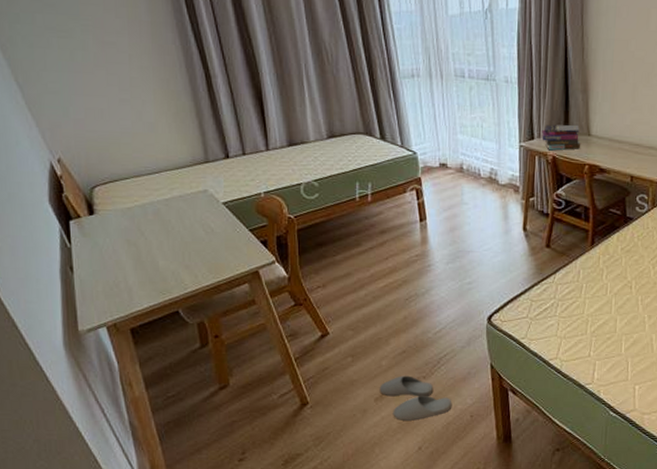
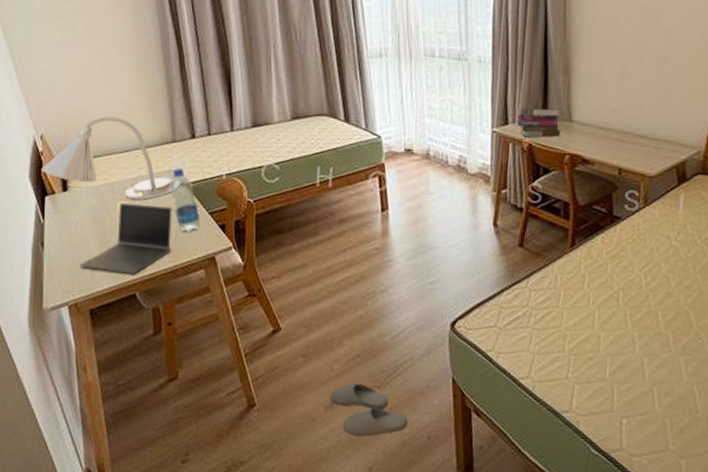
table lamp: none [62,137,210,221] -> present [41,116,174,201]
laptop computer: none [115,224,212,292] -> present [80,203,173,275]
bottle: none [206,187,241,249] -> present [170,167,201,232]

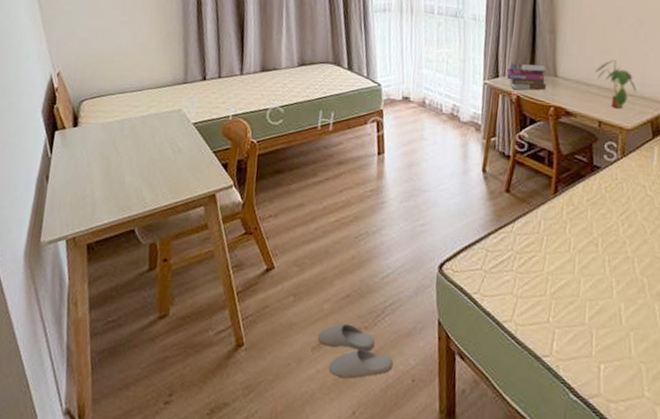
table lamp: present [41,116,174,201] -> none [54,56,182,138]
laptop computer: present [80,203,173,275] -> none [82,140,178,210]
bottle: present [170,167,201,232] -> none [177,107,205,170]
plant: none [613,100,660,154] -> present [594,59,637,109]

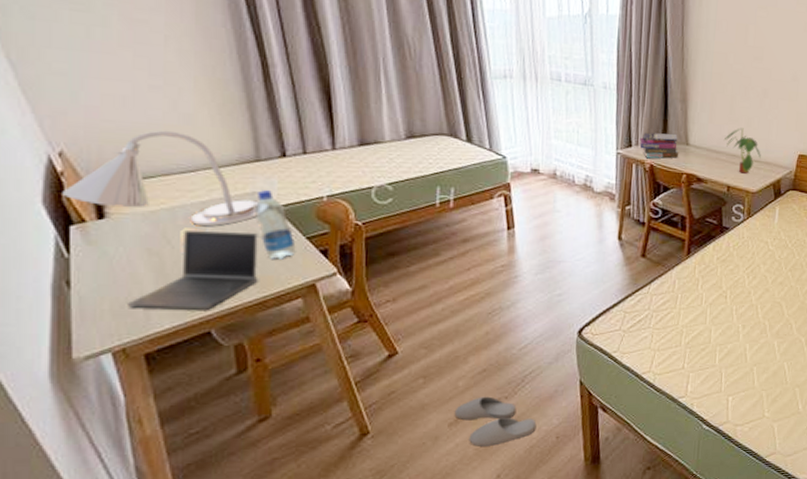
table lamp: none [54,56,182,138] -> present [62,130,259,227]
laptop computer: none [82,140,178,210] -> present [128,231,258,310]
bottle: none [177,107,205,170] -> present [254,189,296,259]

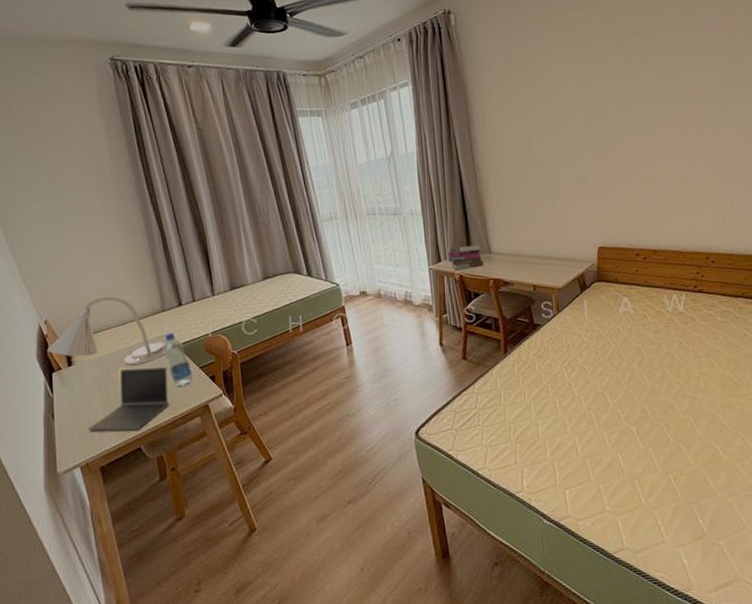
slippers: present [454,396,537,446] -> none [320,495,390,542]
plant: present [723,128,761,174] -> none [523,230,561,272]

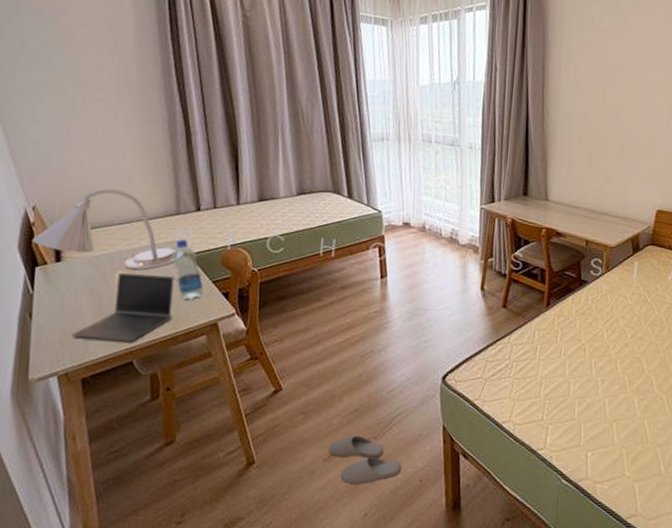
slippers: none [320,495,390,542] -> present [328,435,402,484]
books: present [447,244,483,270] -> none [502,189,538,214]

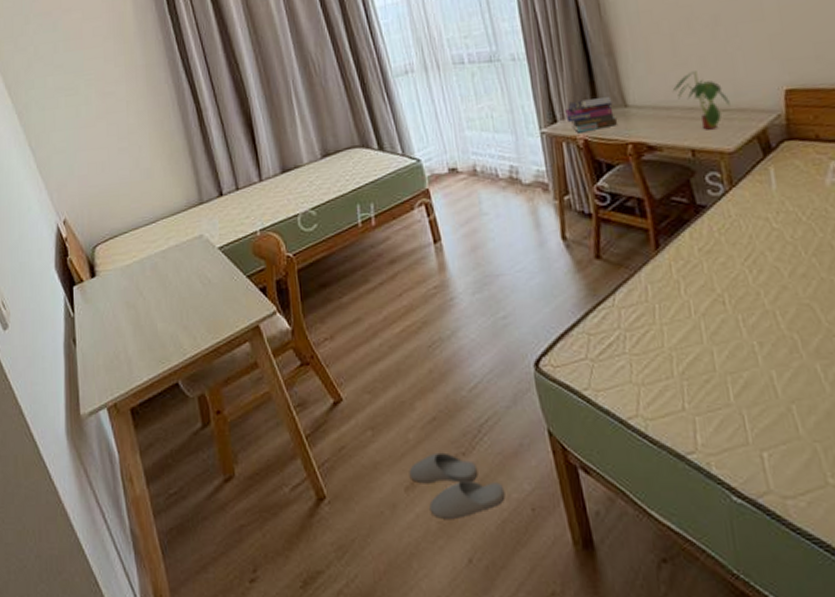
table lamp: present [32,188,177,271] -> none [67,187,206,276]
laptop computer: present [72,273,175,343] -> none [116,277,210,362]
bottle: present [172,238,204,300] -> none [202,230,239,302]
books: none [502,189,538,214] -> present [565,95,617,133]
plant: none [582,184,619,229] -> present [672,71,730,130]

